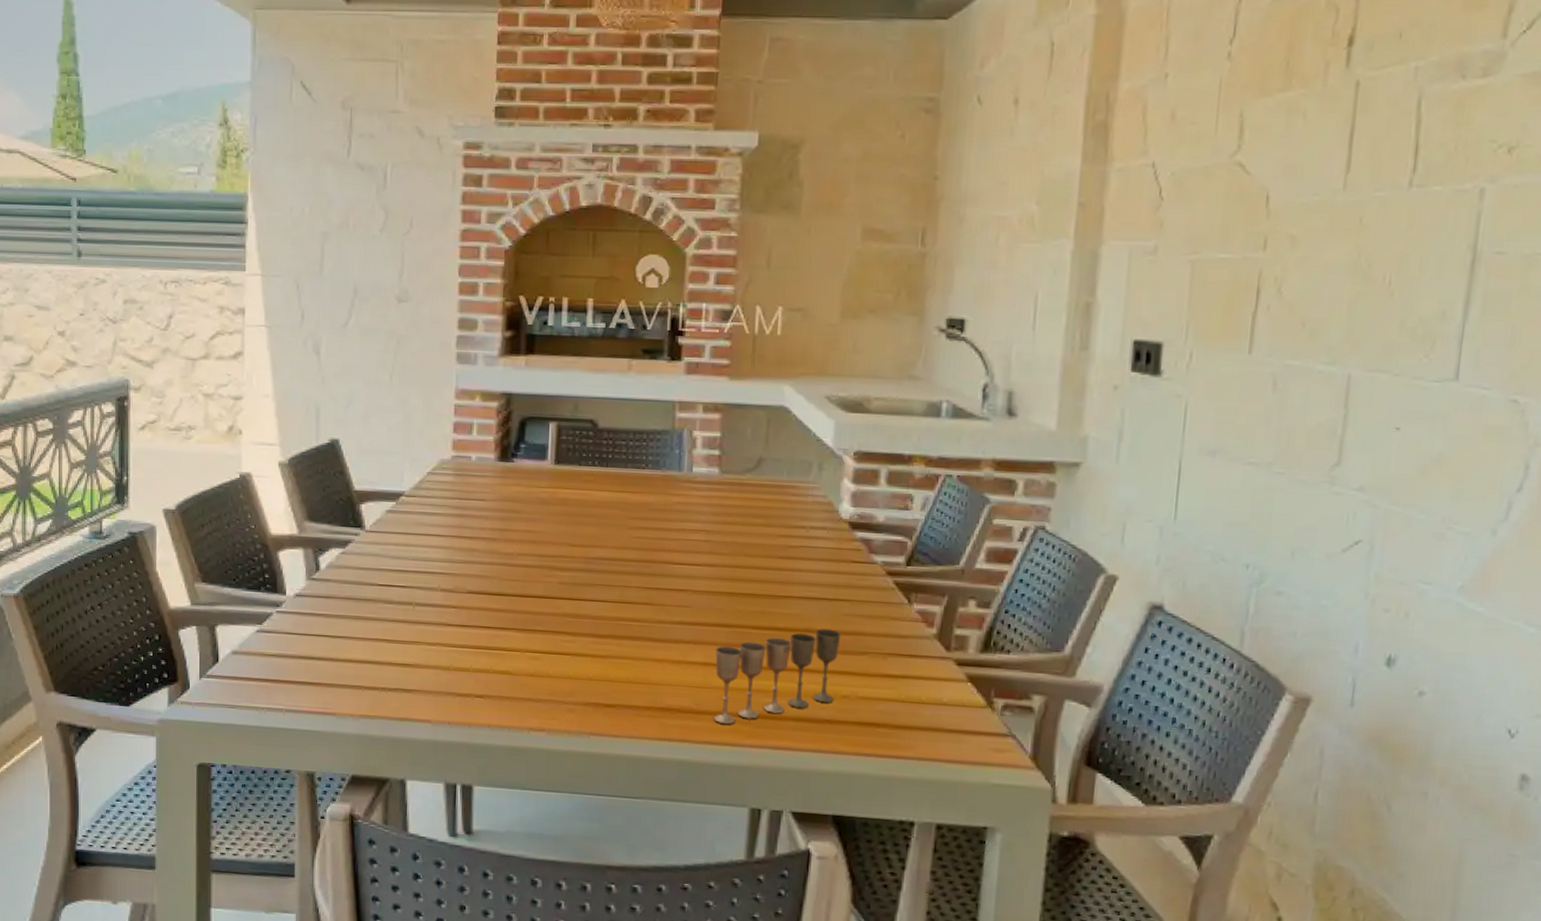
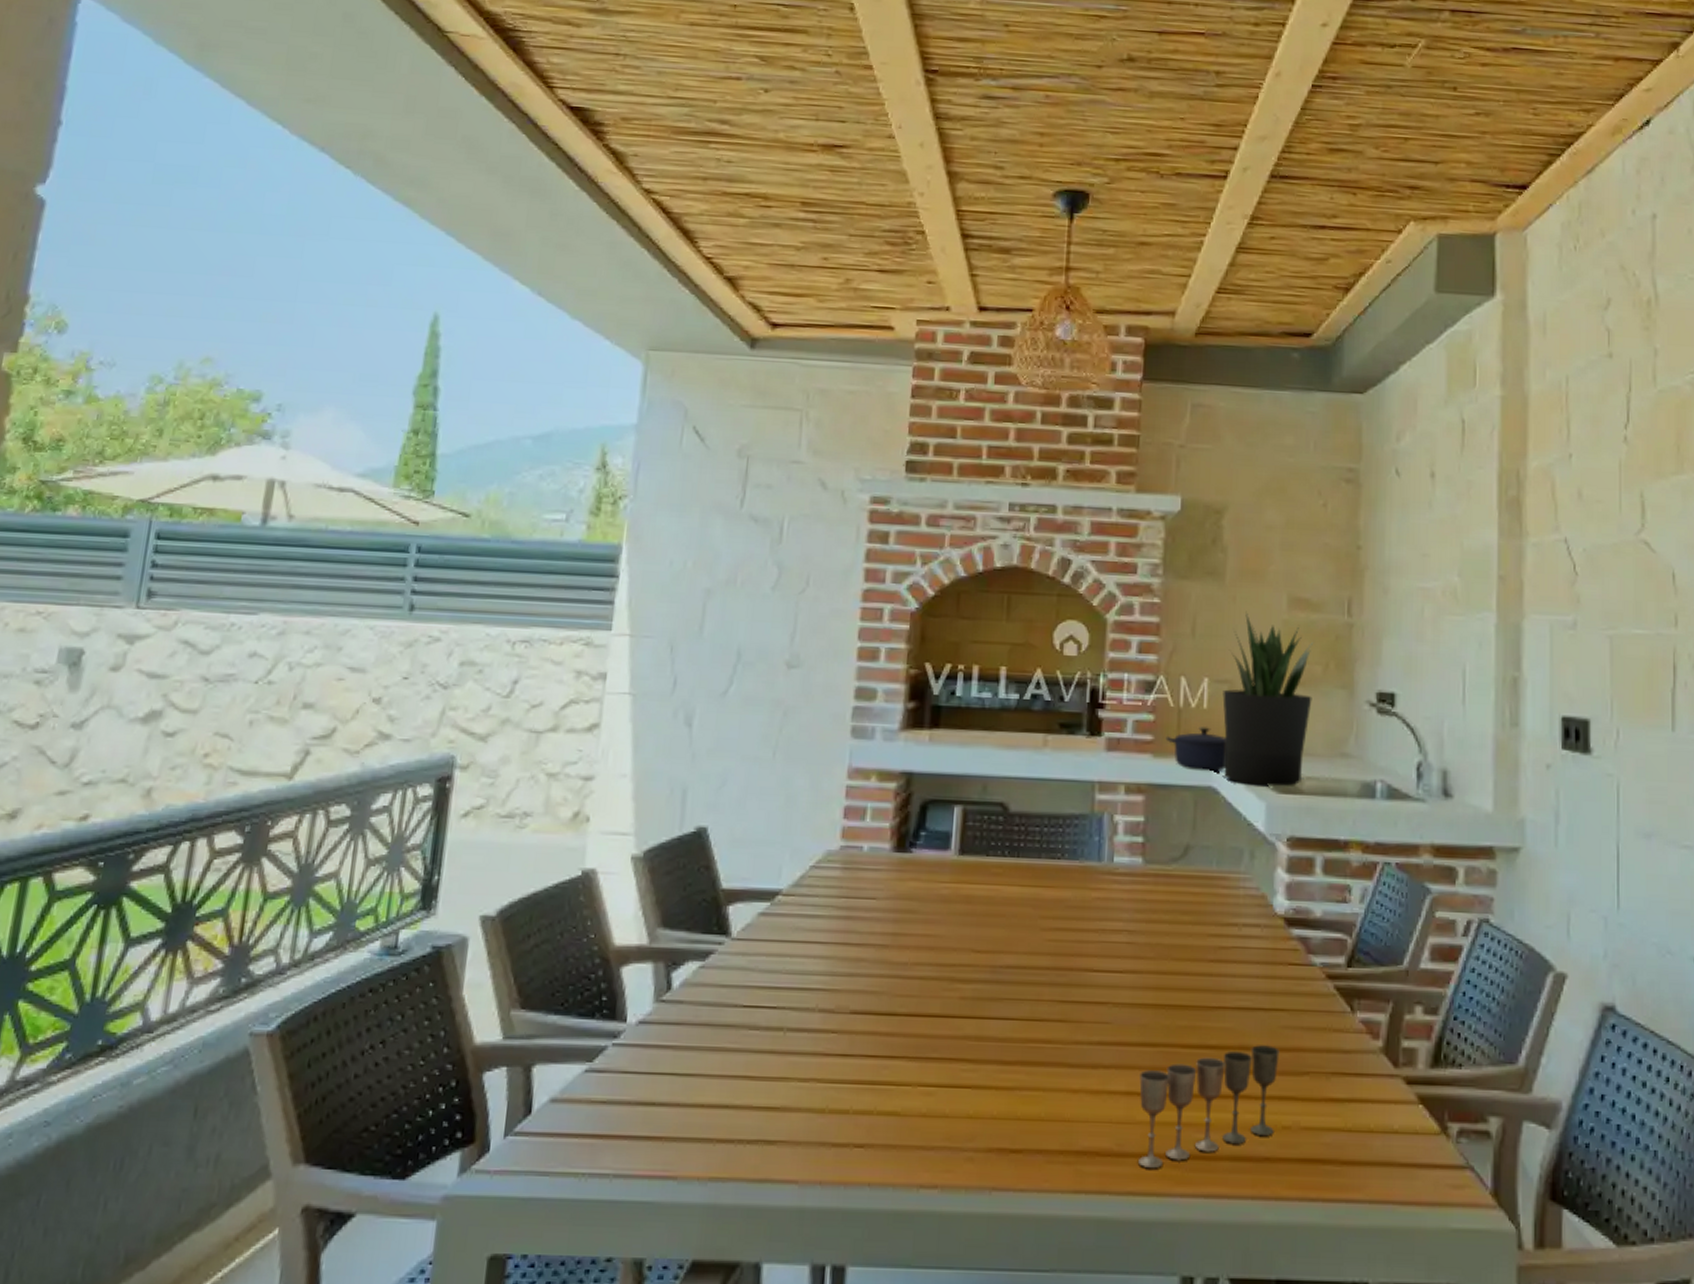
cooking pot: none [741,351,800,393] -> present [1165,725,1228,772]
planter: none [795,242,887,407] -> present [1222,611,1314,787]

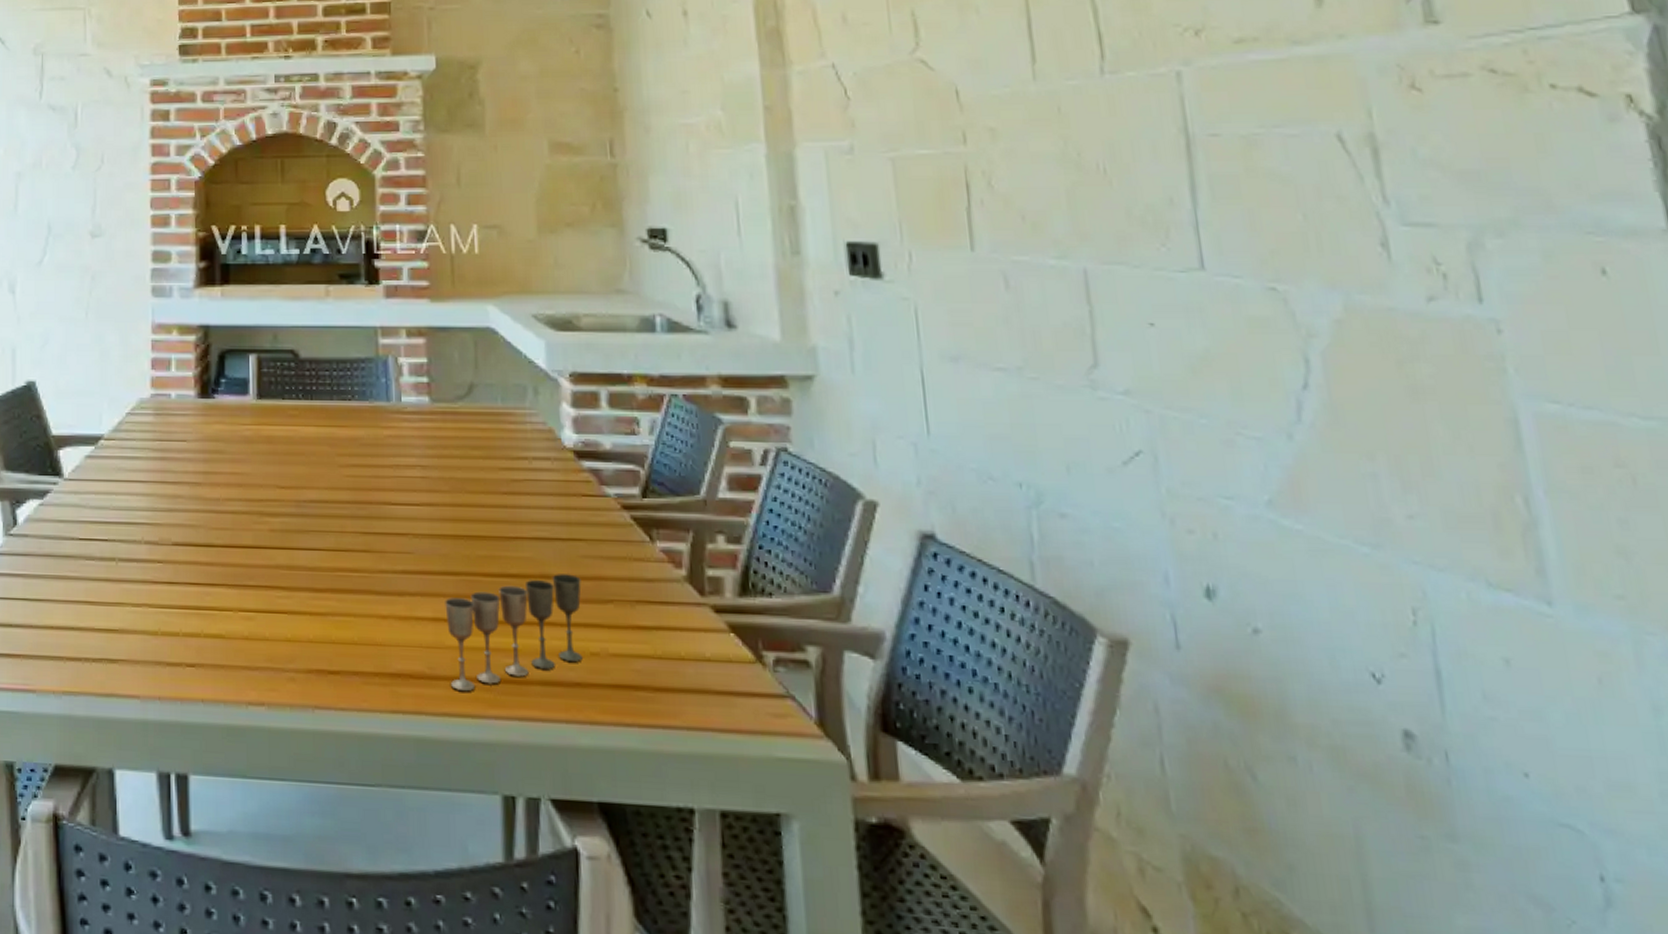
cooking pot: present [1165,725,1228,772] -> none [441,269,503,314]
planter: present [1222,611,1314,787] -> none [492,158,582,325]

